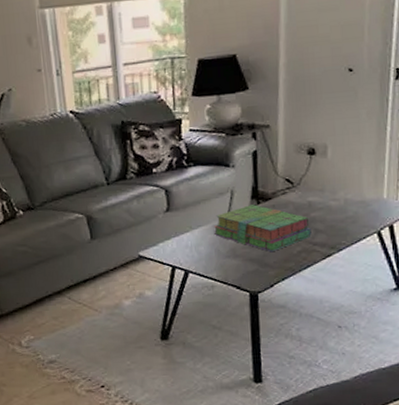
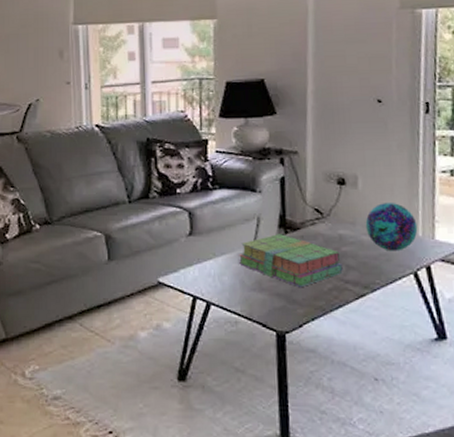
decorative ball: none [333,168,383,214] -> present [365,202,418,251]

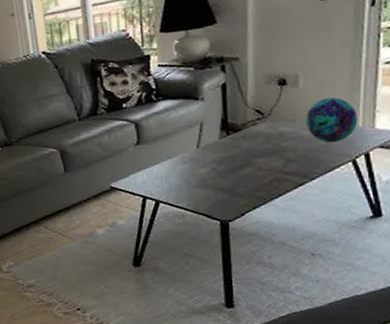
stack of books: present [238,234,343,288] -> none [183,136,283,182]

